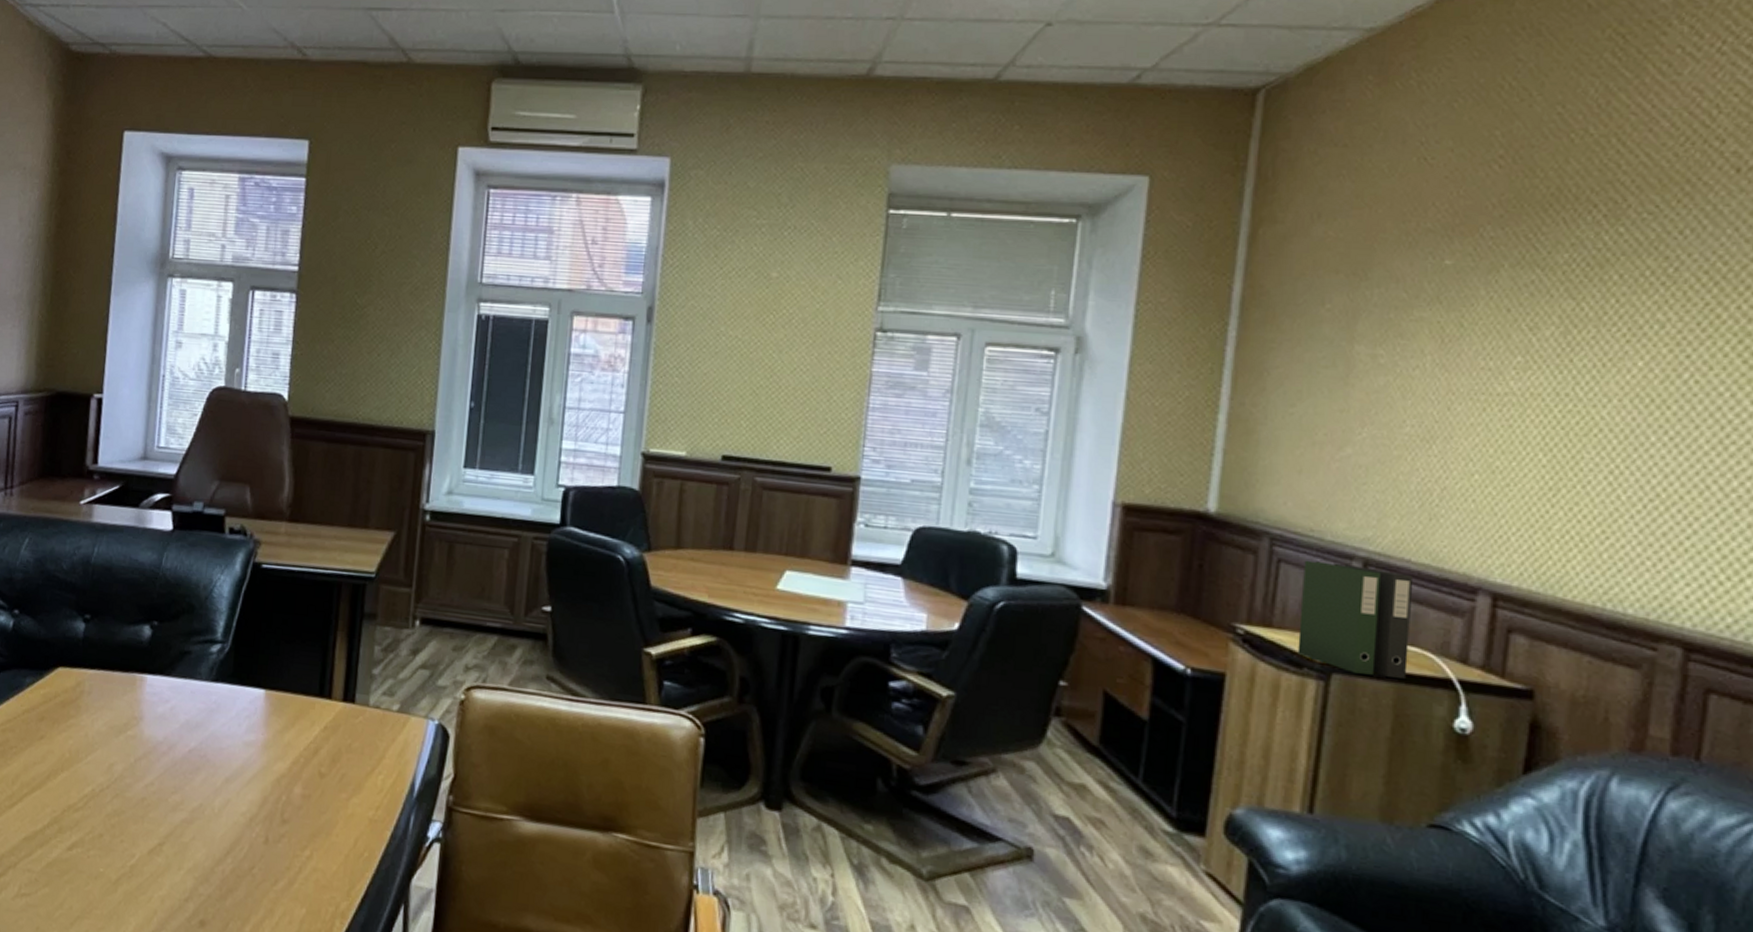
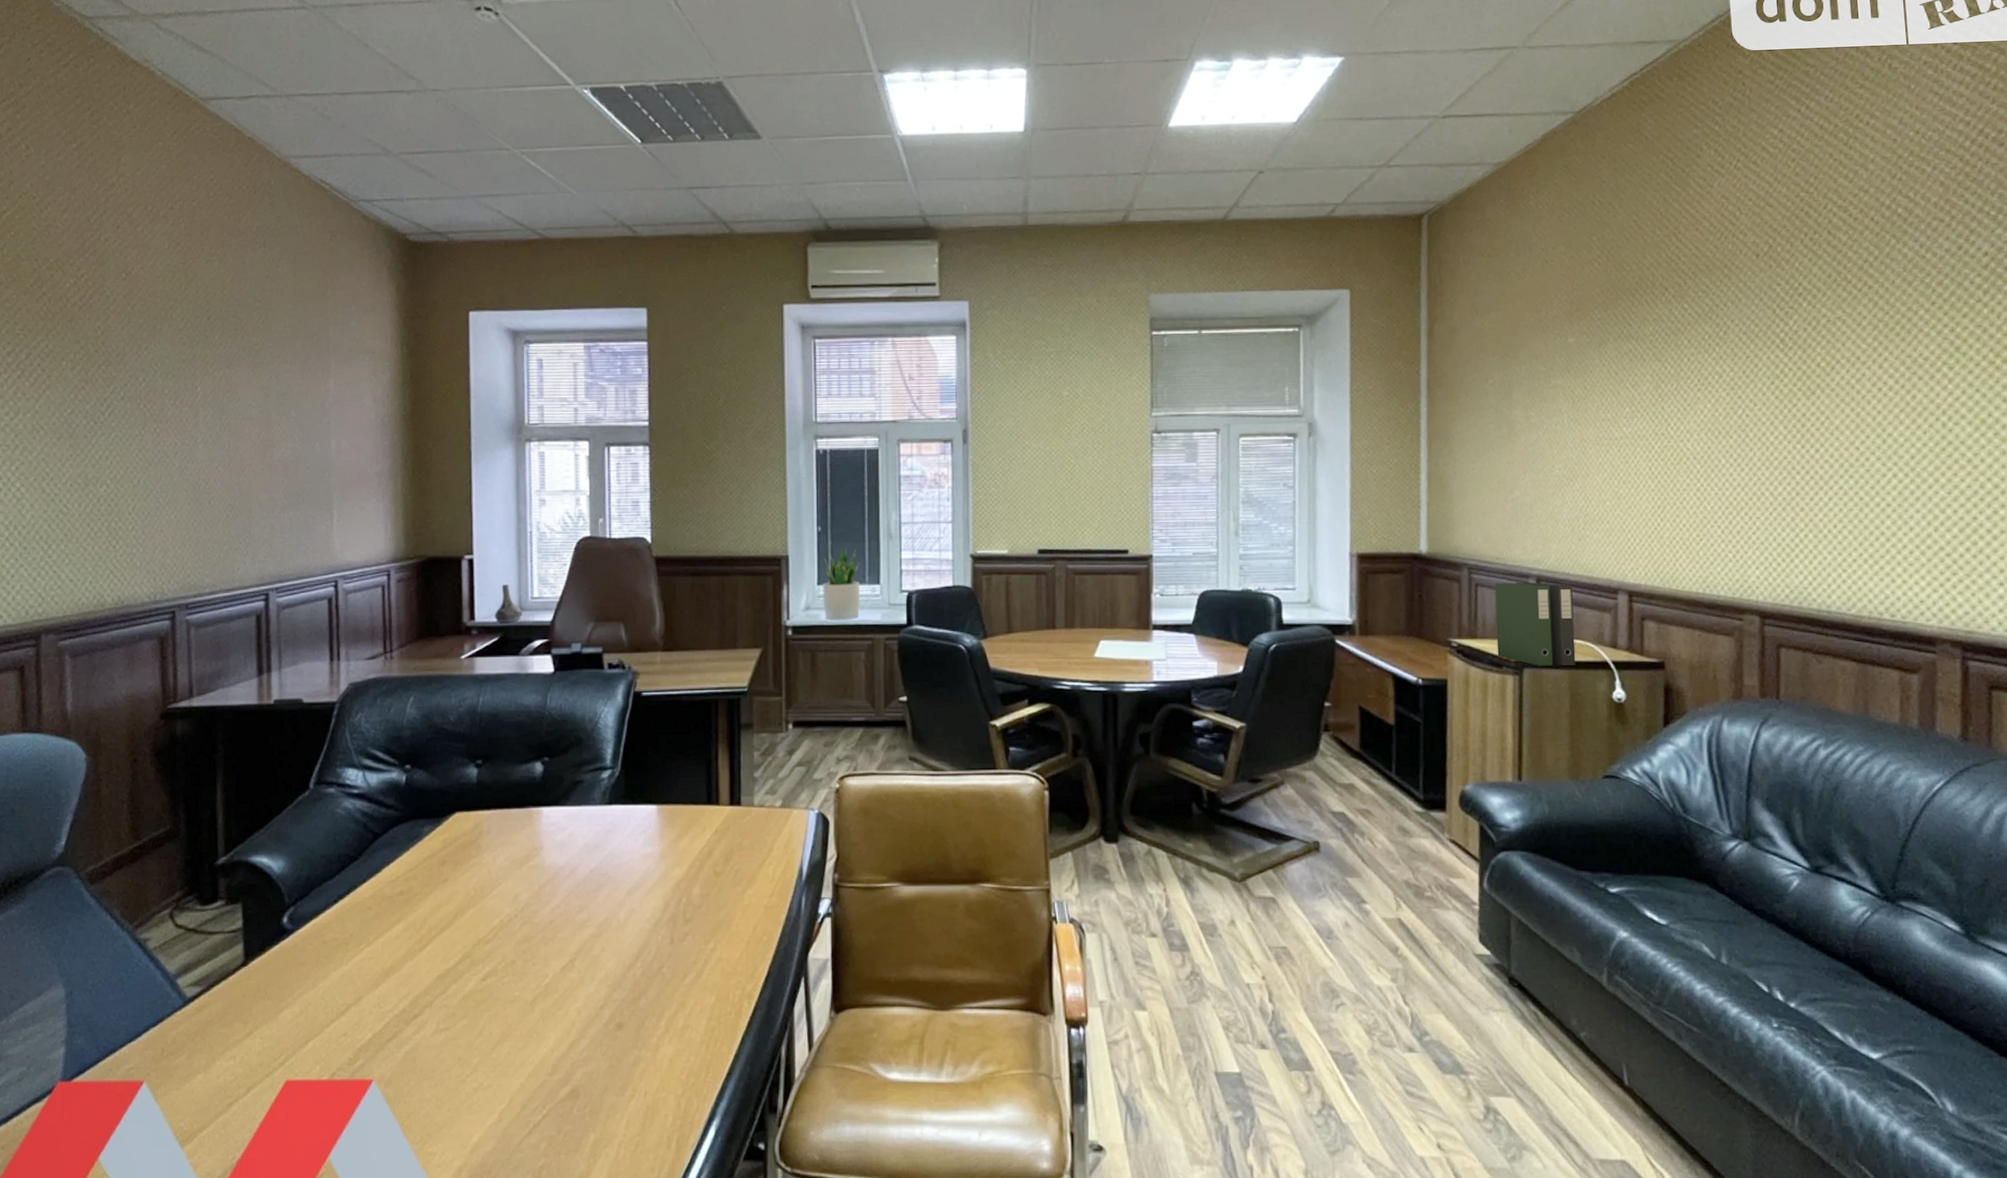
decorative vase: none [117,429,147,472] -> present [494,585,523,624]
planter: none [467,428,514,513] -> present [823,547,860,622]

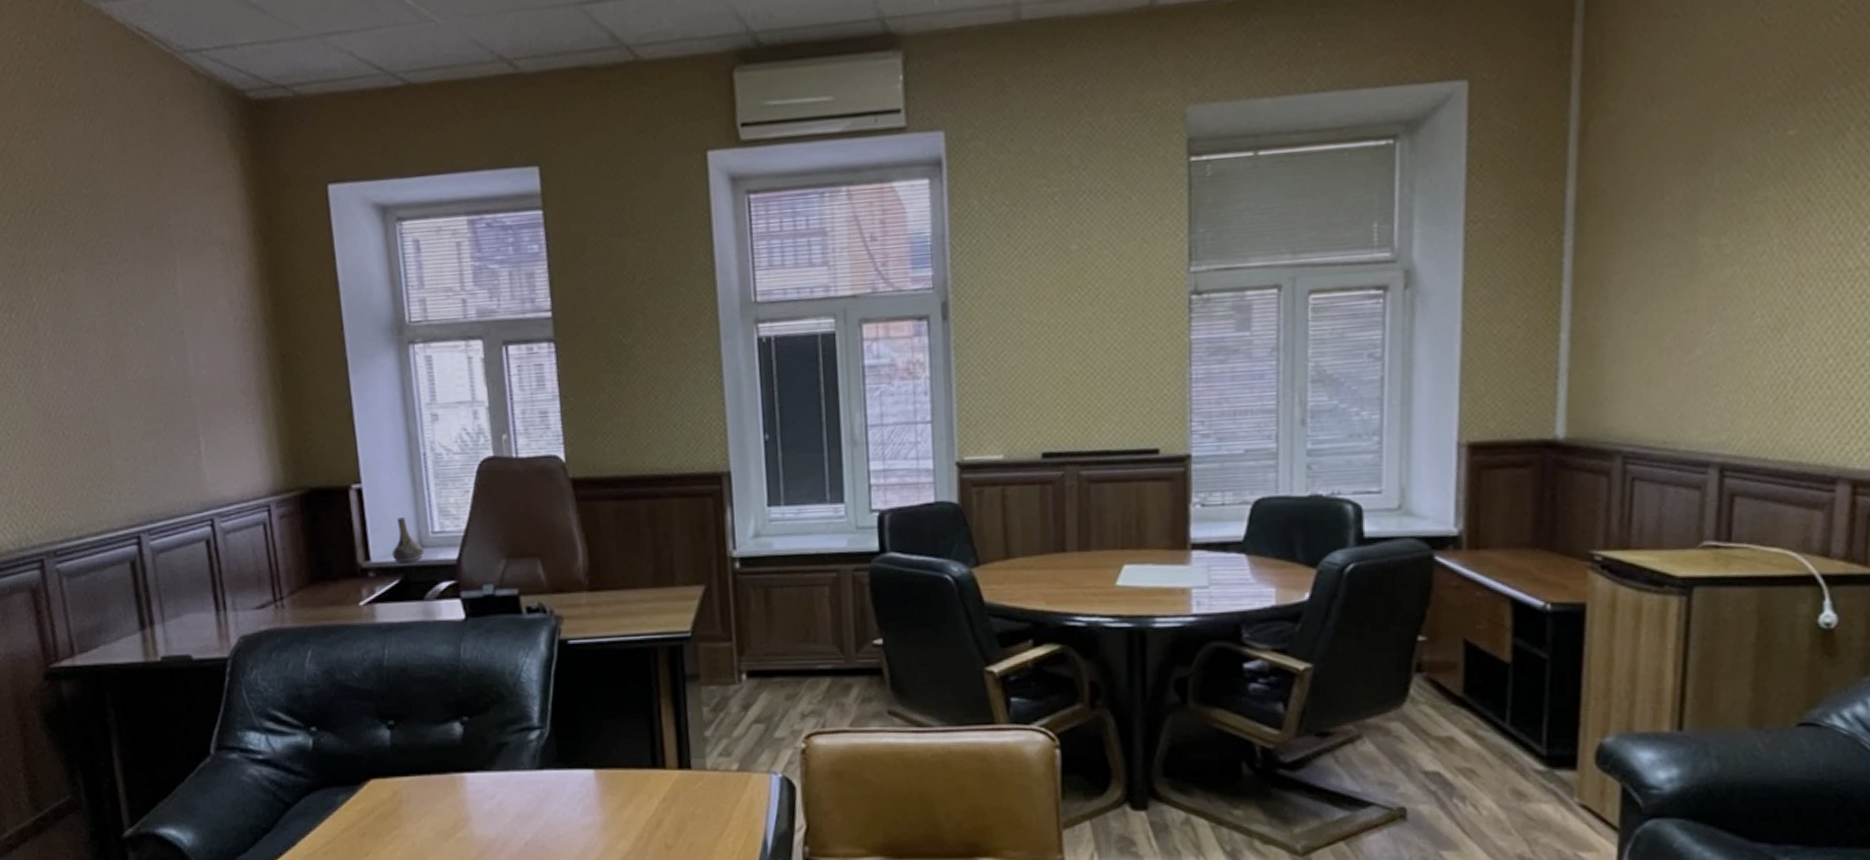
planter: present [823,547,860,622] -> none [773,458,821,551]
binder: present [1494,581,1576,666] -> none [1657,472,1772,584]

